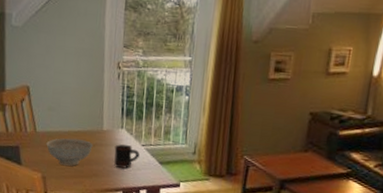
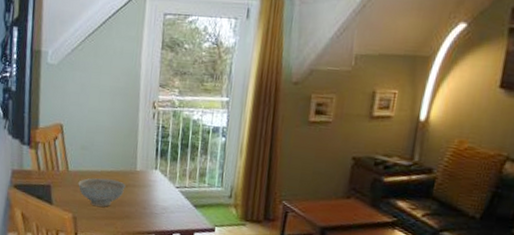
mug: present [113,144,140,169] -> none [146,185,174,211]

